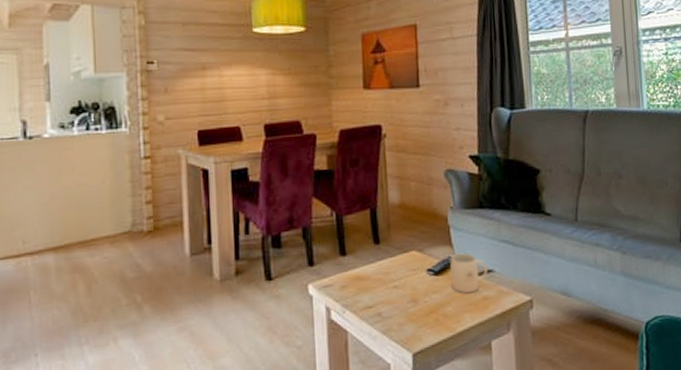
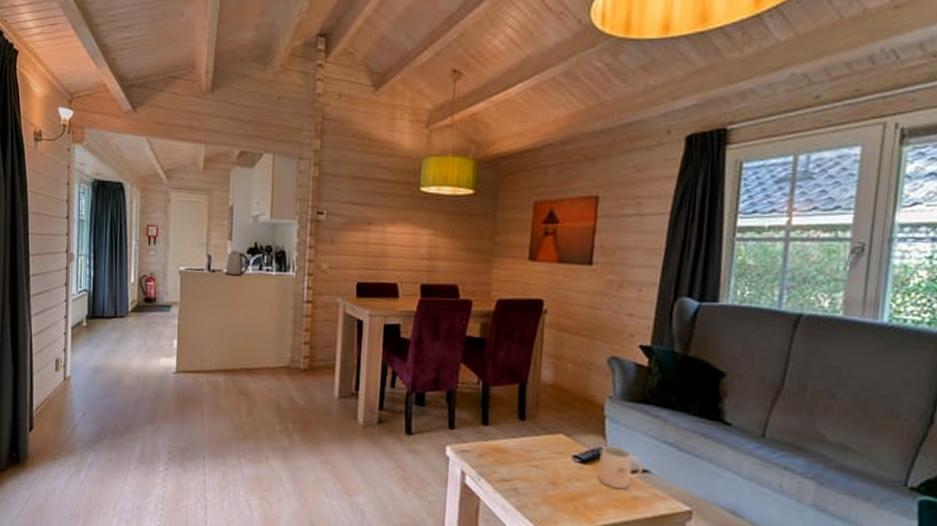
kettle: none [45,112,73,142] -> present [225,250,249,277]

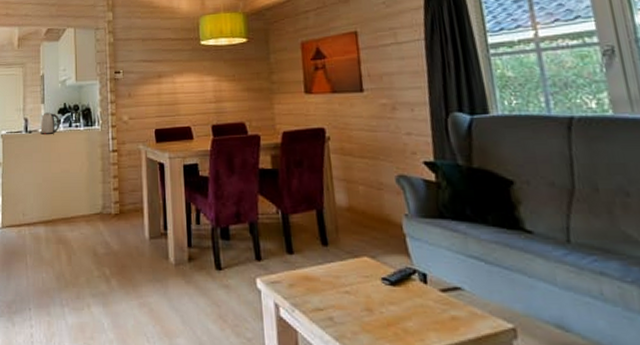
mug: present [597,445,643,490] -> none [408,264,455,311]

